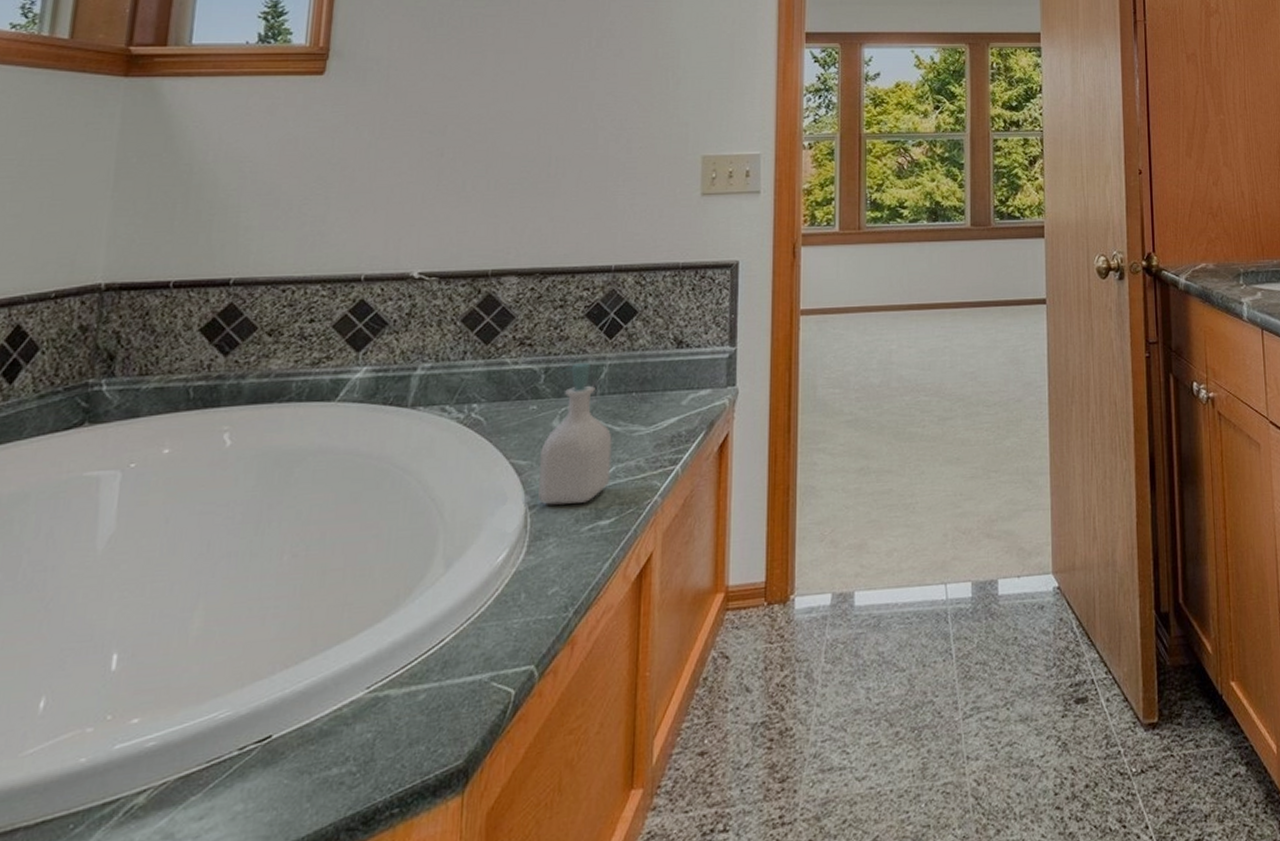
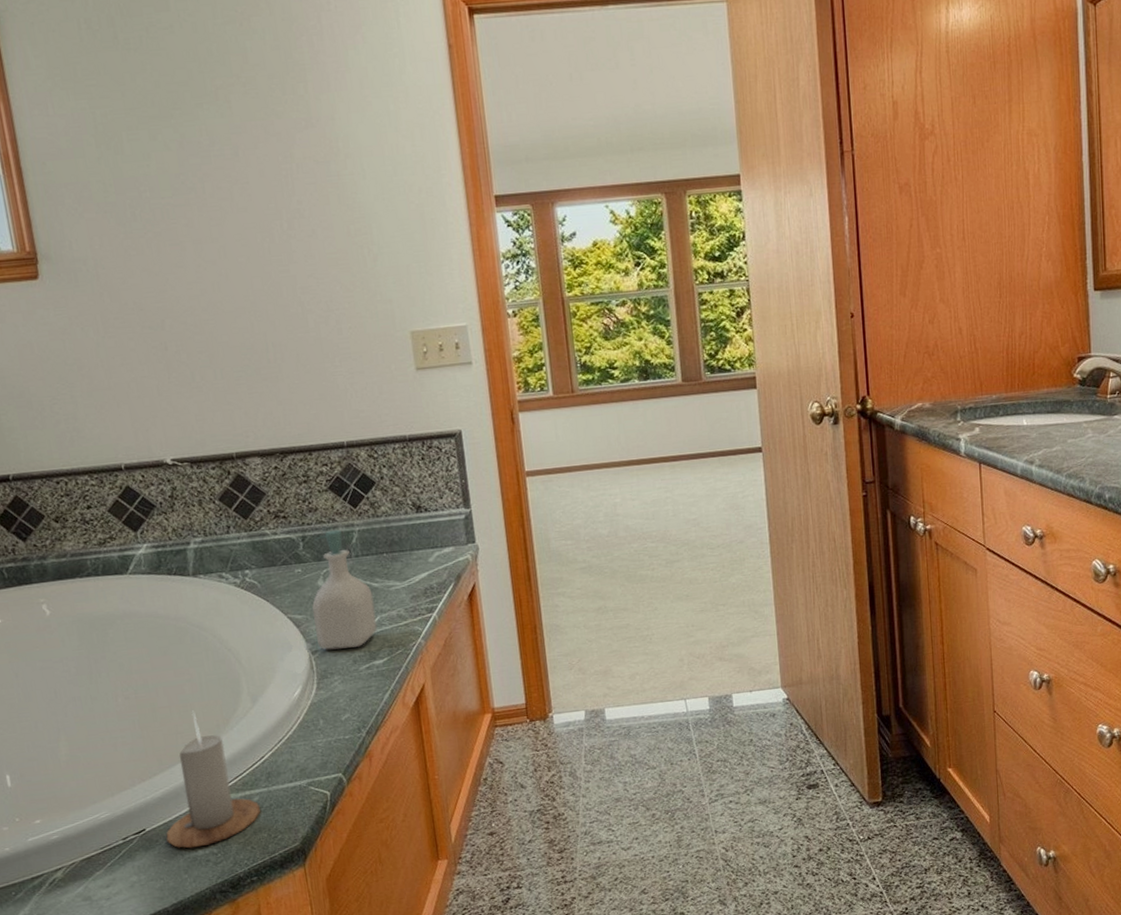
candle: none [295,575,424,765] -> present [166,710,260,849]

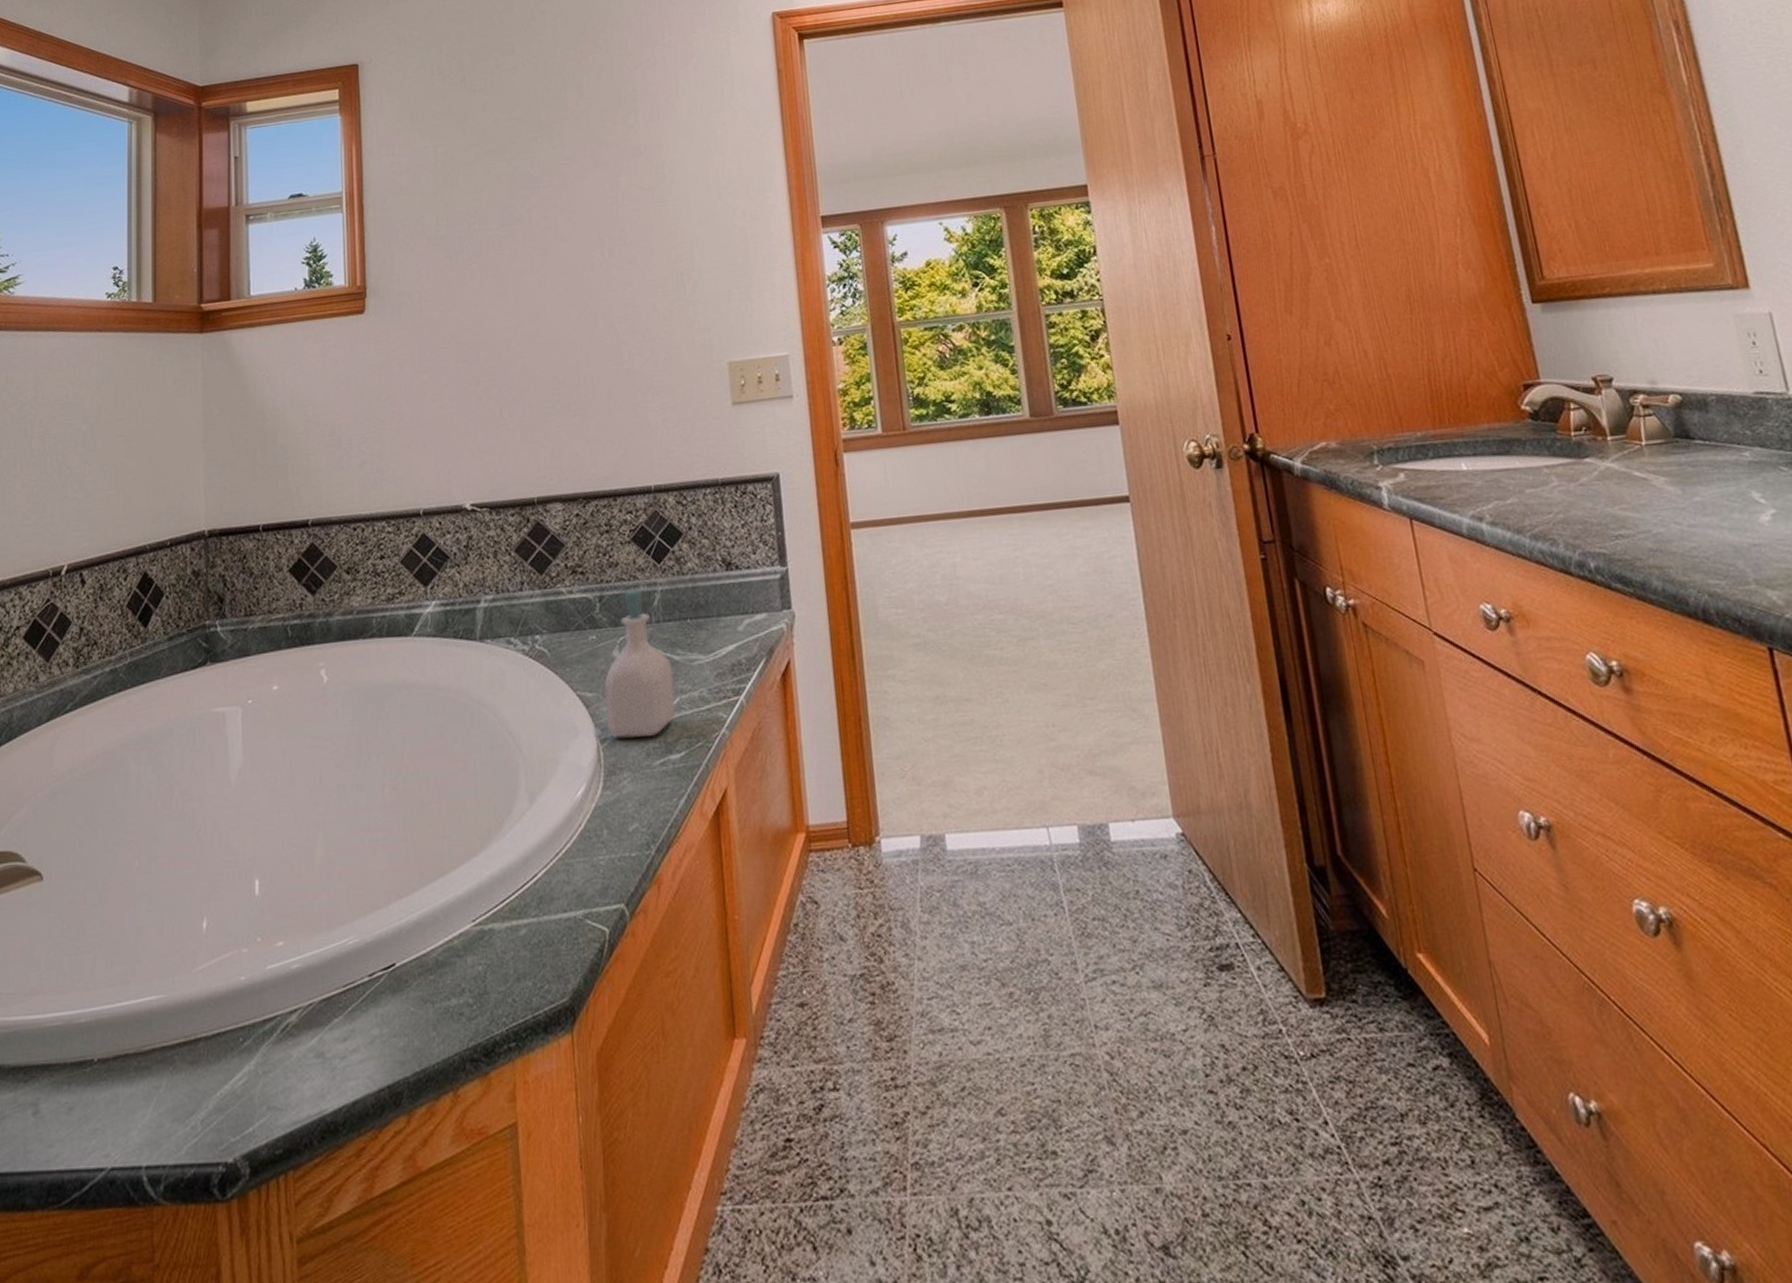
candle: present [166,710,260,849] -> none [417,809,527,995]

